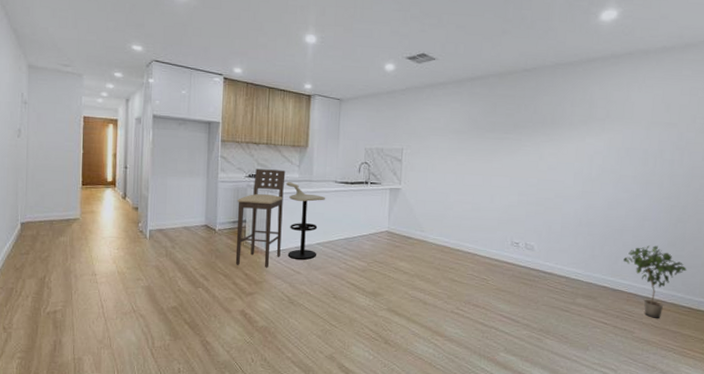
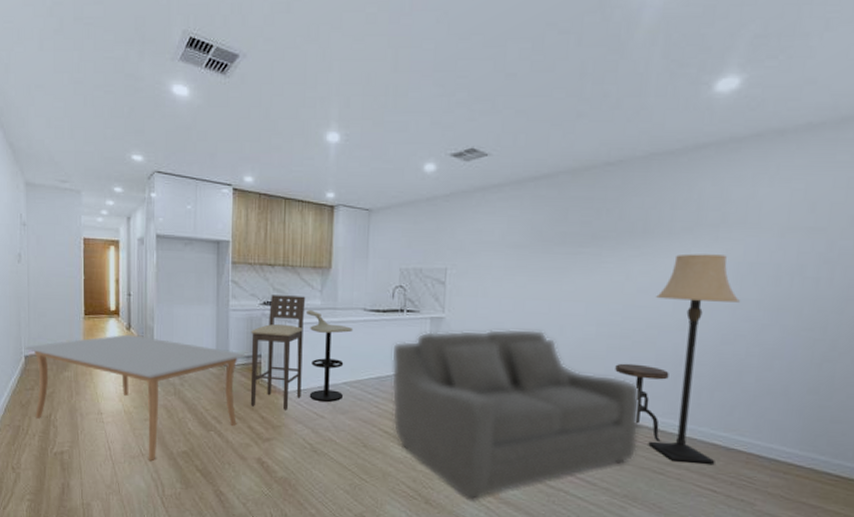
dining table: none [21,203,232,316] -> present [25,334,246,461]
sofa: none [357,197,550,338] -> present [391,328,639,499]
side table: none [532,224,572,286] -> present [615,363,669,442]
lamp: none [557,140,620,302] -> present [648,253,740,464]
potted plant: present [623,245,687,318] -> none [742,392,836,488]

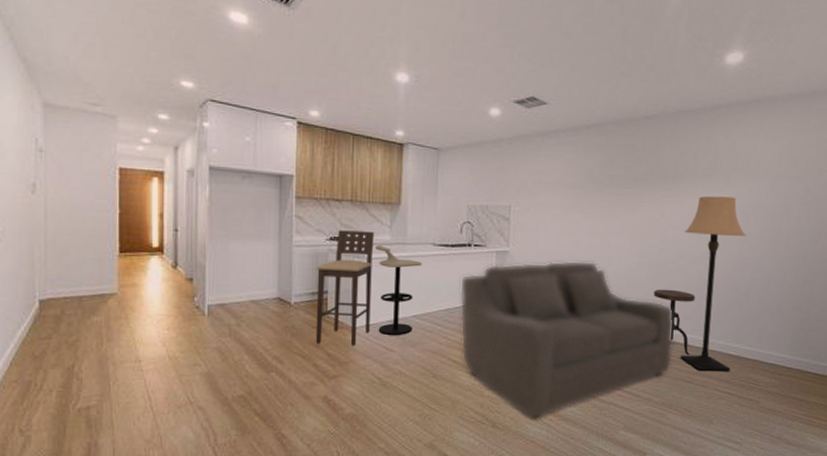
dining table: present [25,334,246,461] -> none [40,273,311,408]

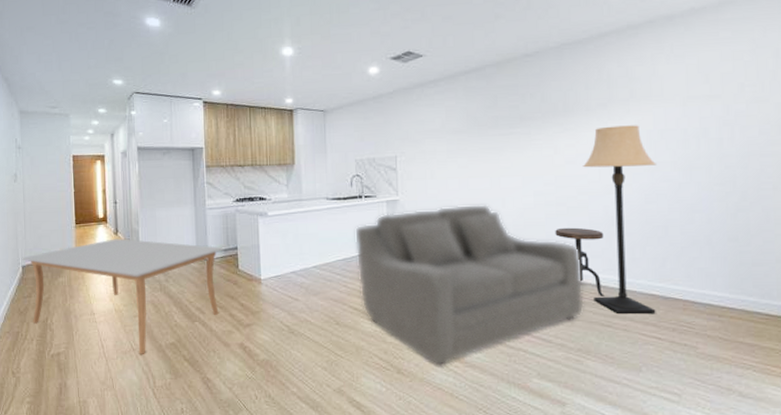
dining table: none [40,273,311,408] -> present [22,238,224,354]
bar stool: present [315,230,375,346] -> none [226,191,276,296]
bar stool: present [375,245,423,335] -> none [275,203,319,285]

